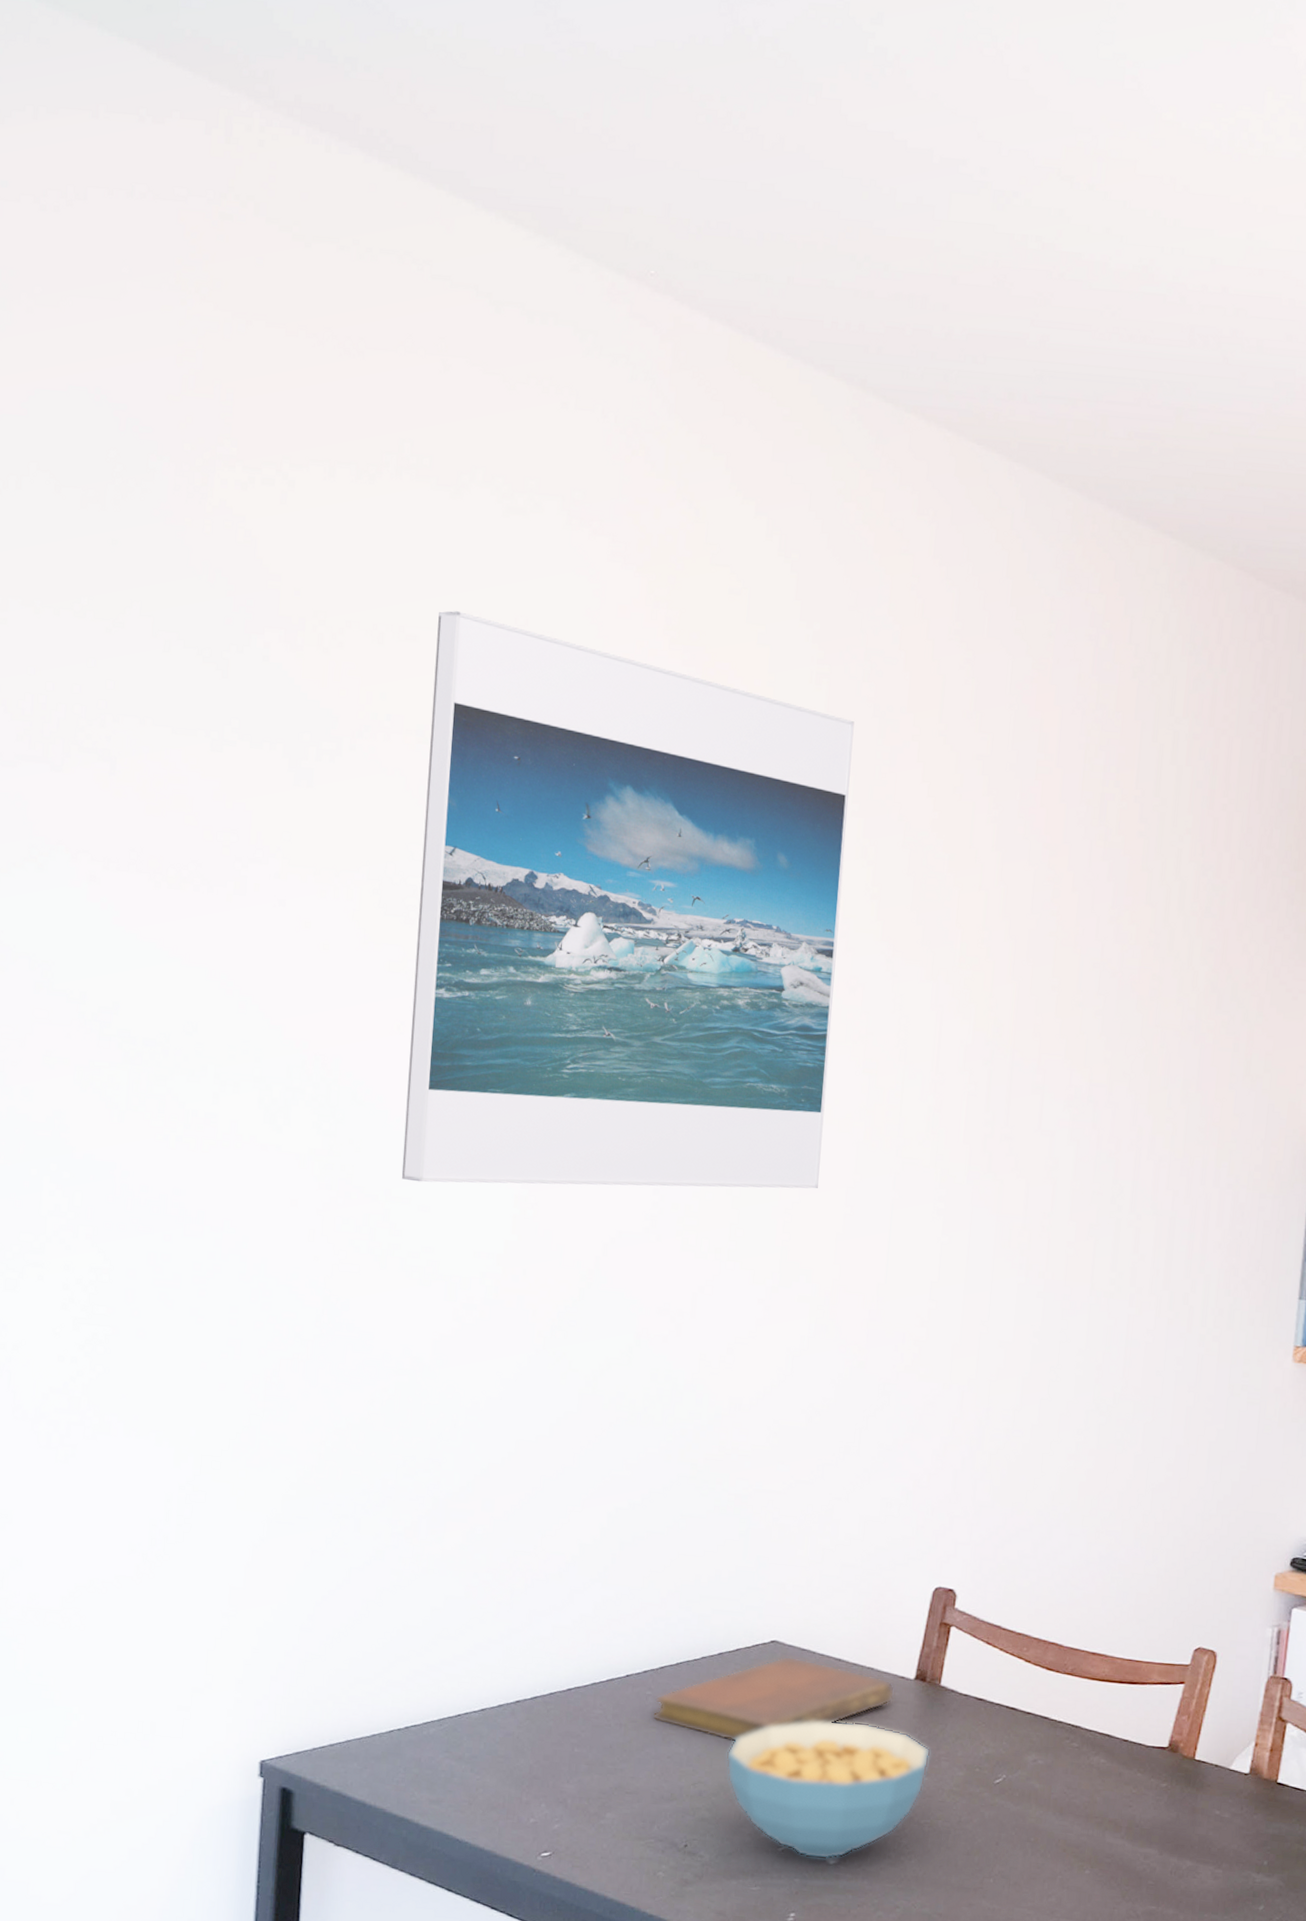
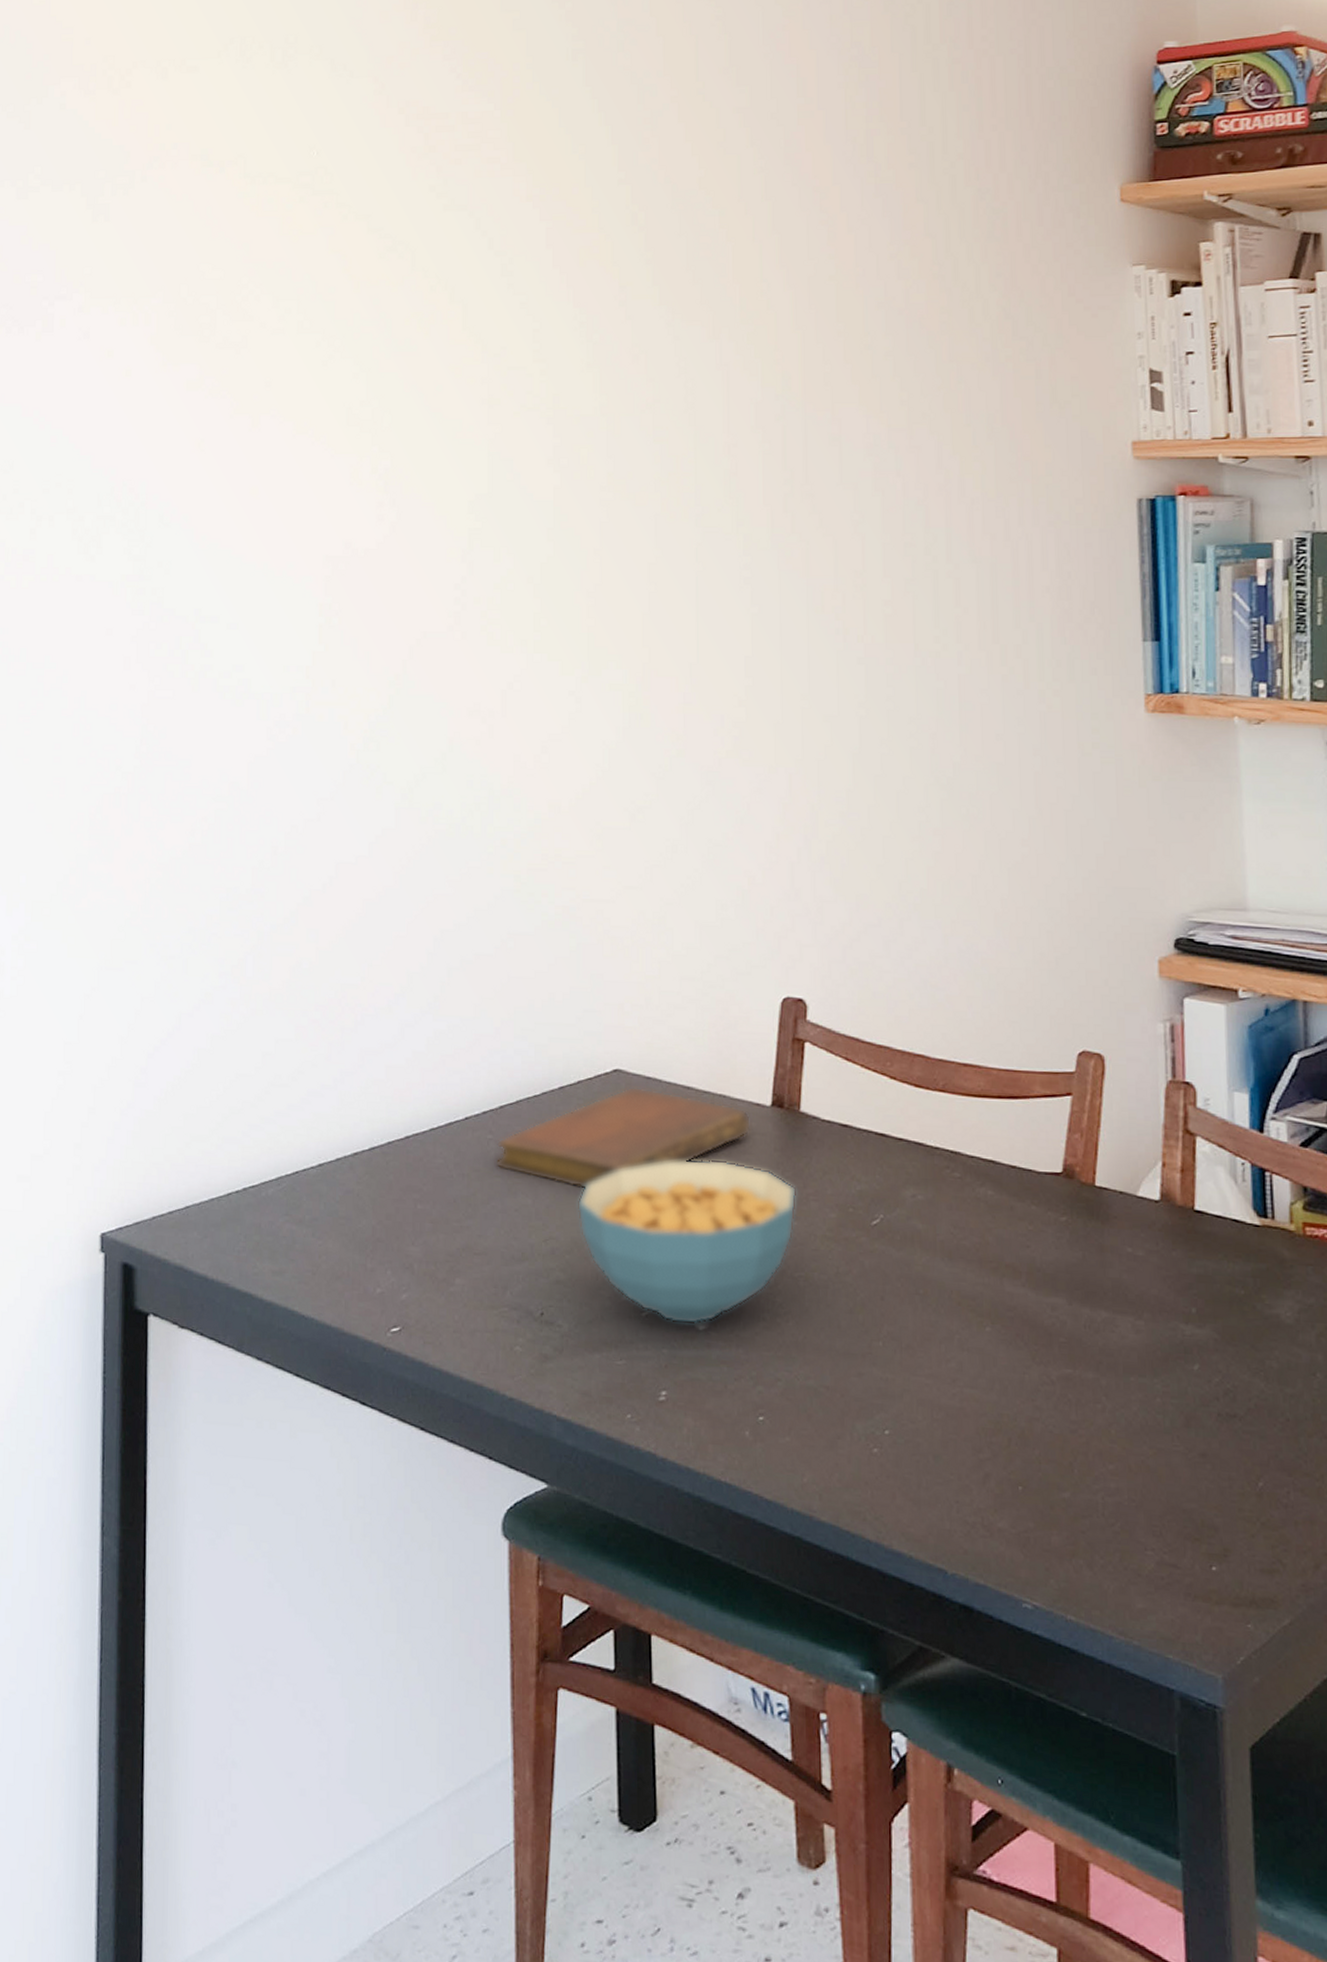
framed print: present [401,611,854,1189] -> none [209,38,619,599]

